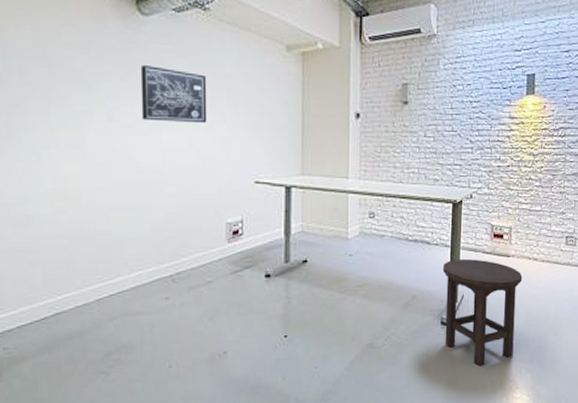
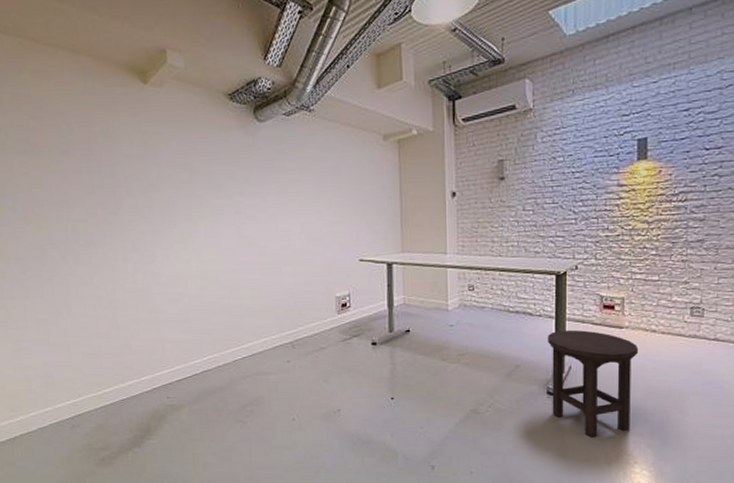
wall art: present [140,64,207,124] -> none [259,163,316,211]

